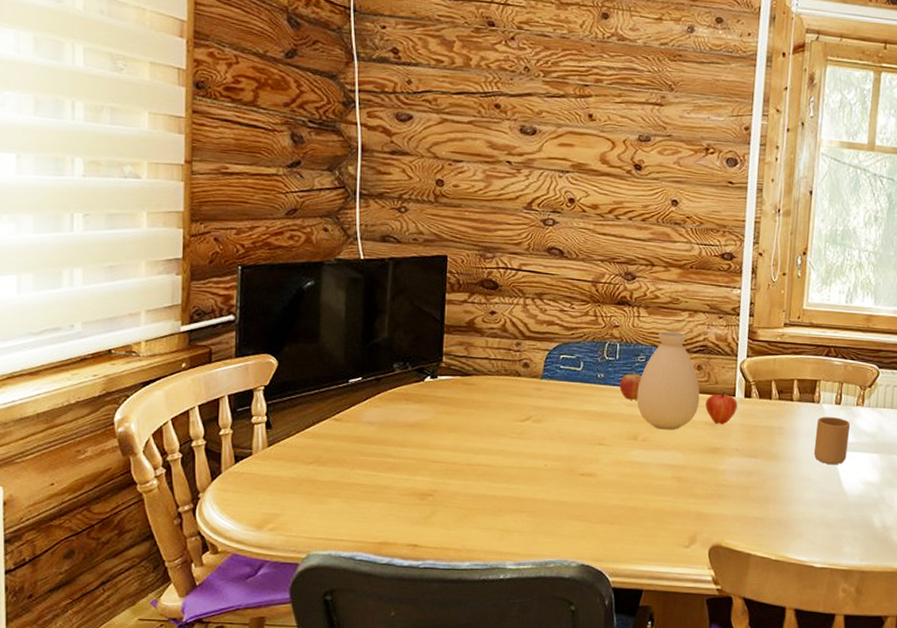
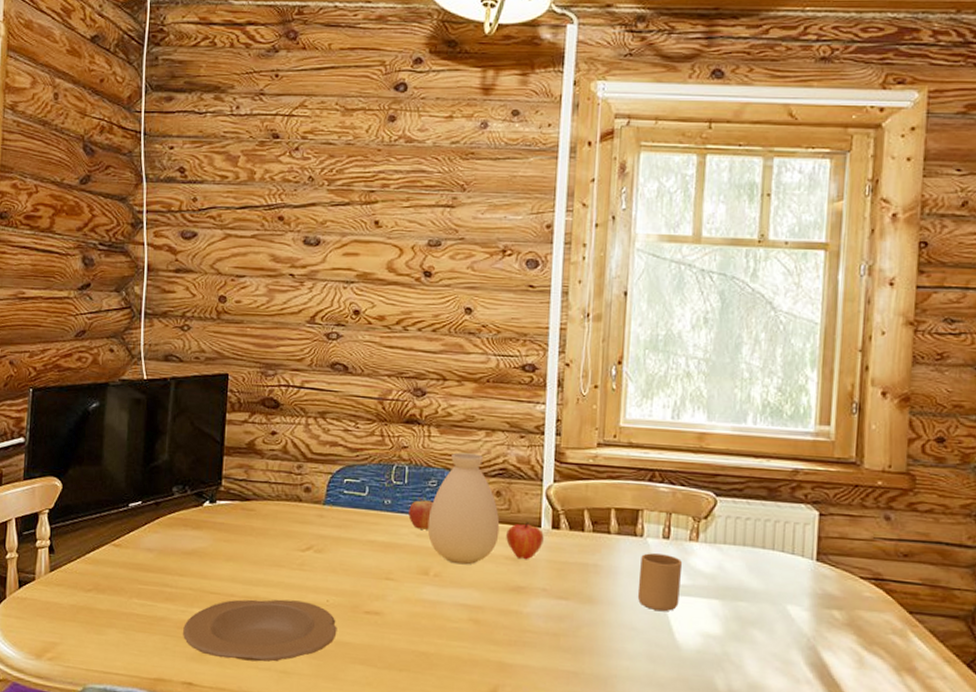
plate: none [407,465,555,523] -> present [183,599,337,662]

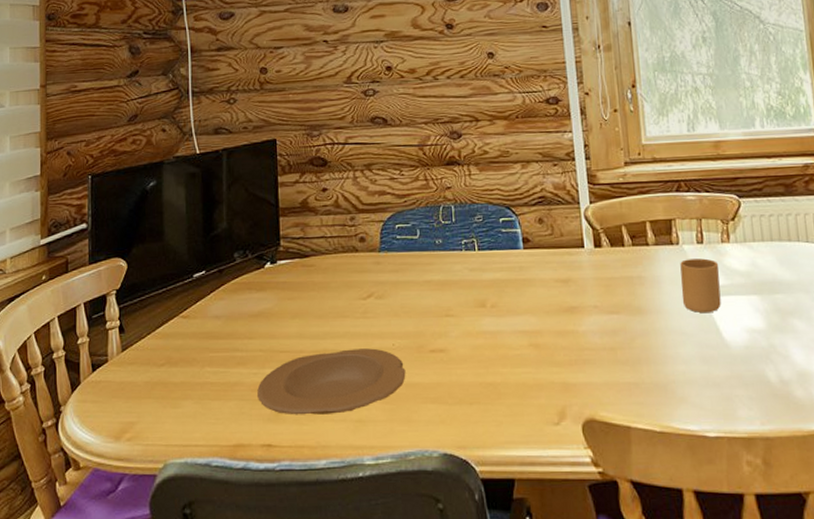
fruit: present [408,497,433,530] -> none [459,233,482,264]
vase: present [427,452,500,565] -> none [478,186,547,293]
fruit: present [506,521,544,560] -> none [553,243,589,281]

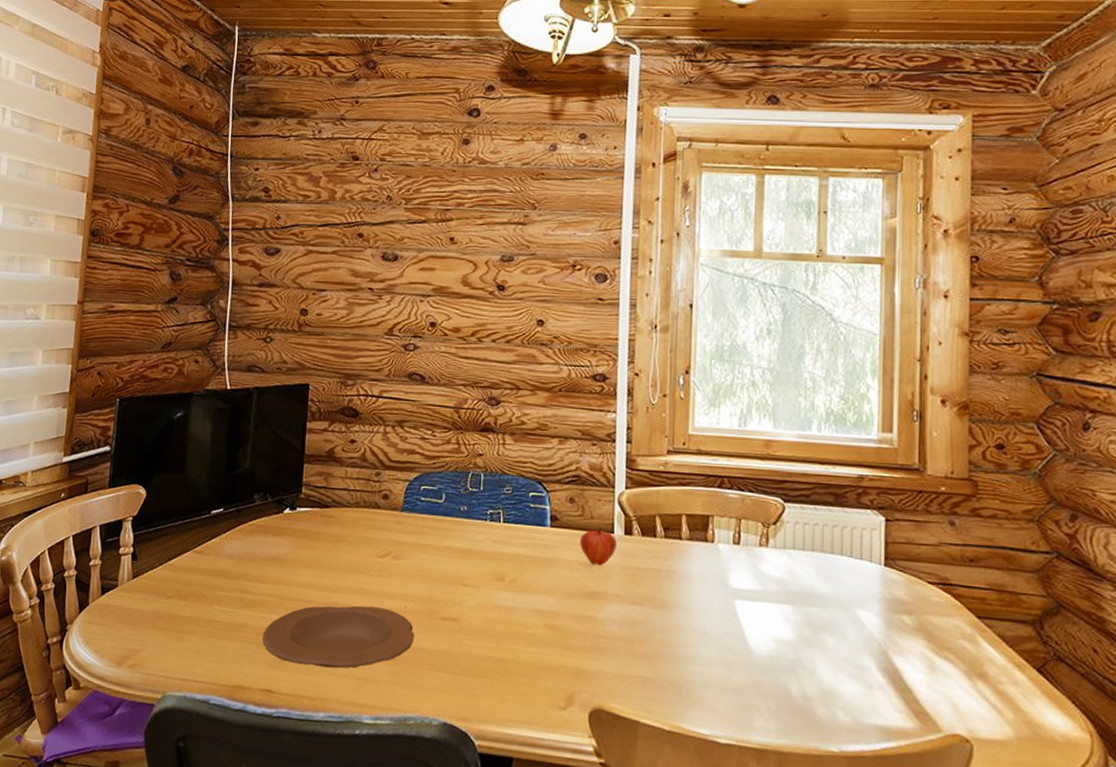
fruit: none [553,243,589,281] -> present [580,527,617,566]
cup: present [680,258,721,314] -> none [709,558,754,617]

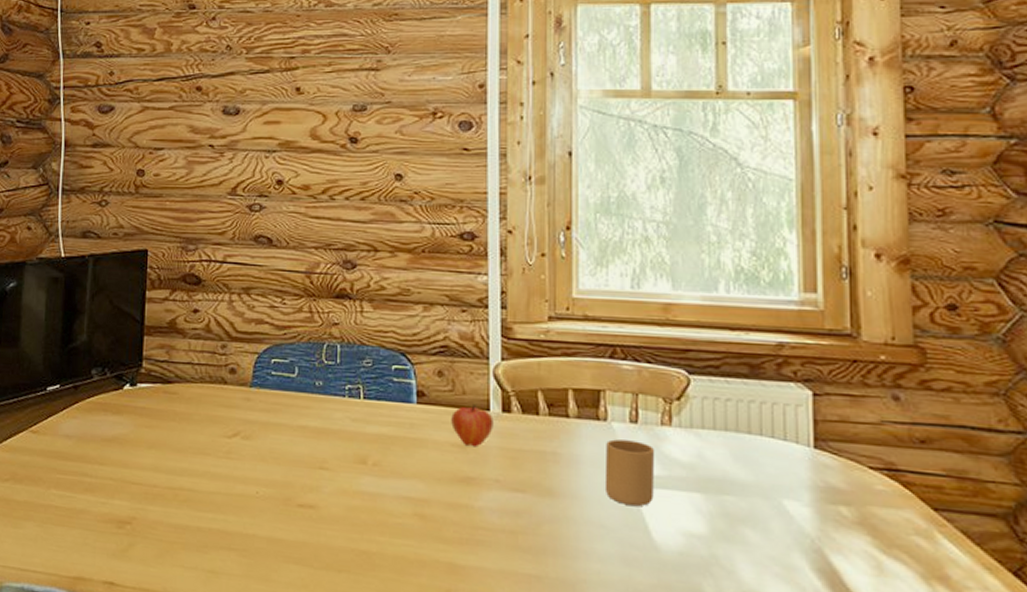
plate: present [262,605,415,669] -> none [103,490,269,561]
cup: none [709,558,754,617] -> present [604,439,655,507]

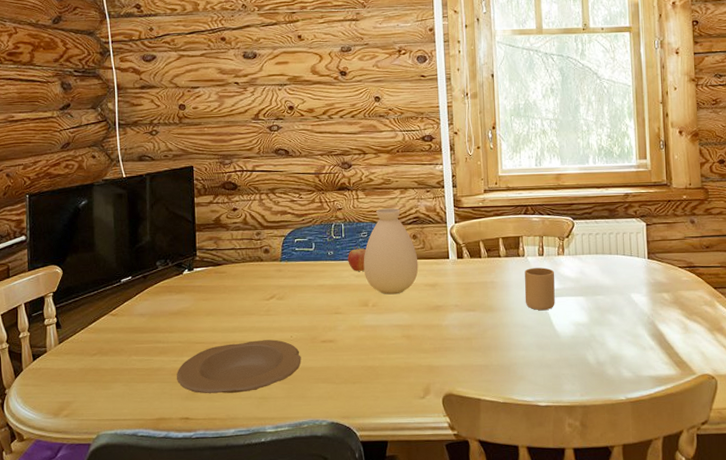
plate: none [103,490,269,561] -> present [177,339,302,394]
fruit: none [342,378,369,414] -> present [348,246,366,271]
vase: none [363,329,444,453] -> present [363,208,419,295]
fruit: present [451,403,494,448] -> none [424,255,452,285]

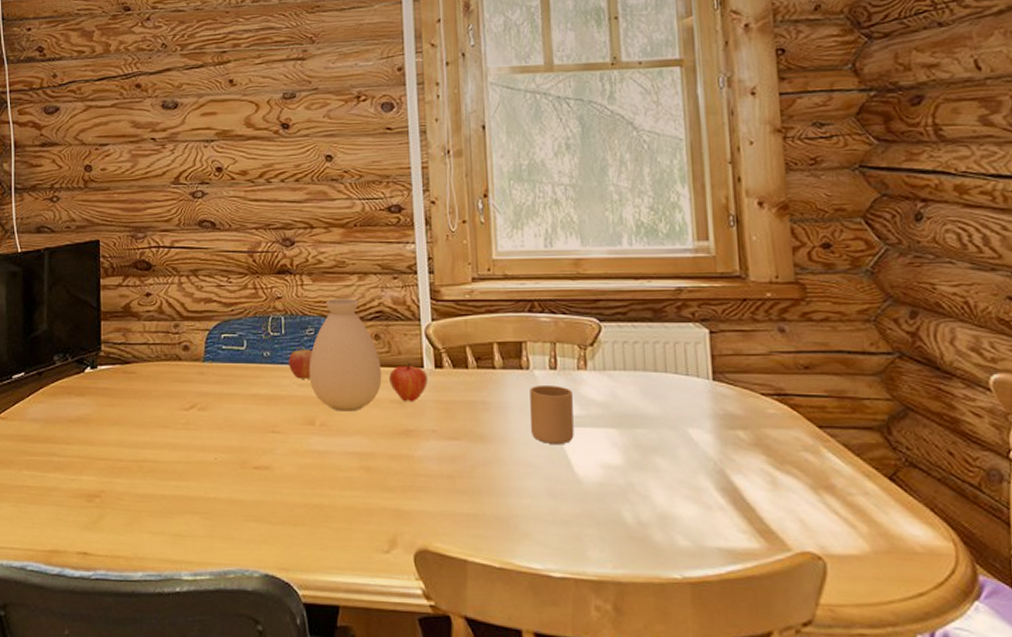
plate: present [177,339,302,394] -> none [74,460,228,526]
fruit: none [424,255,452,285] -> present [389,362,428,402]

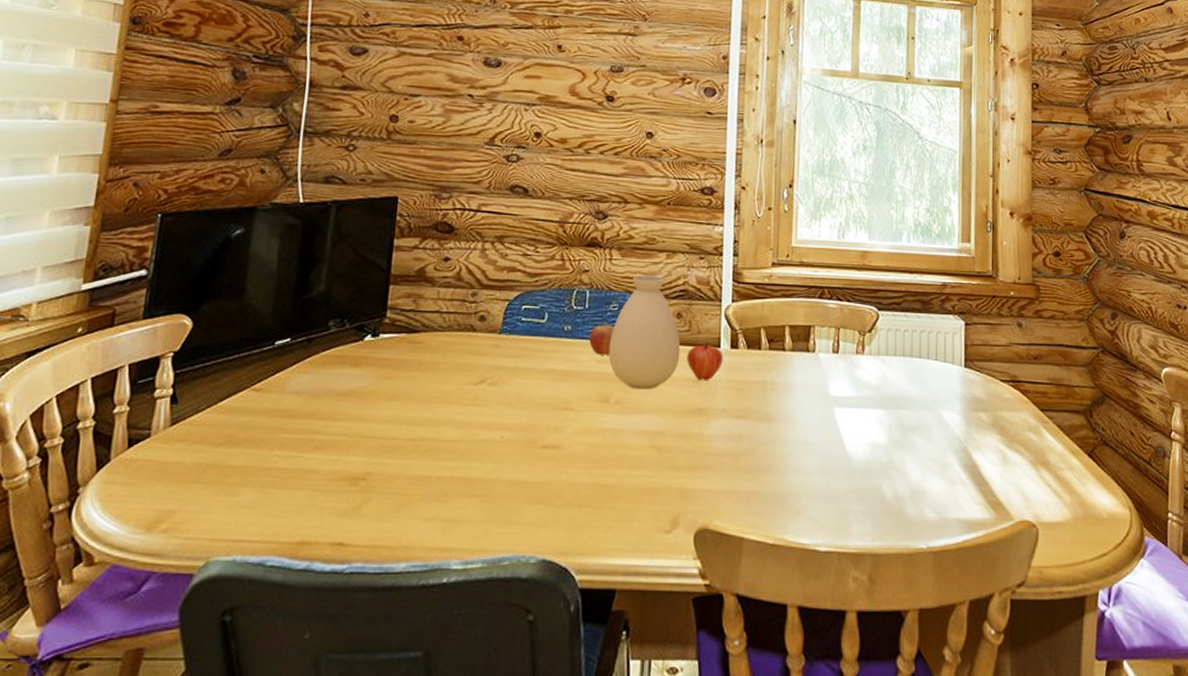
cup: present [530,386,574,445] -> none [811,368,851,425]

